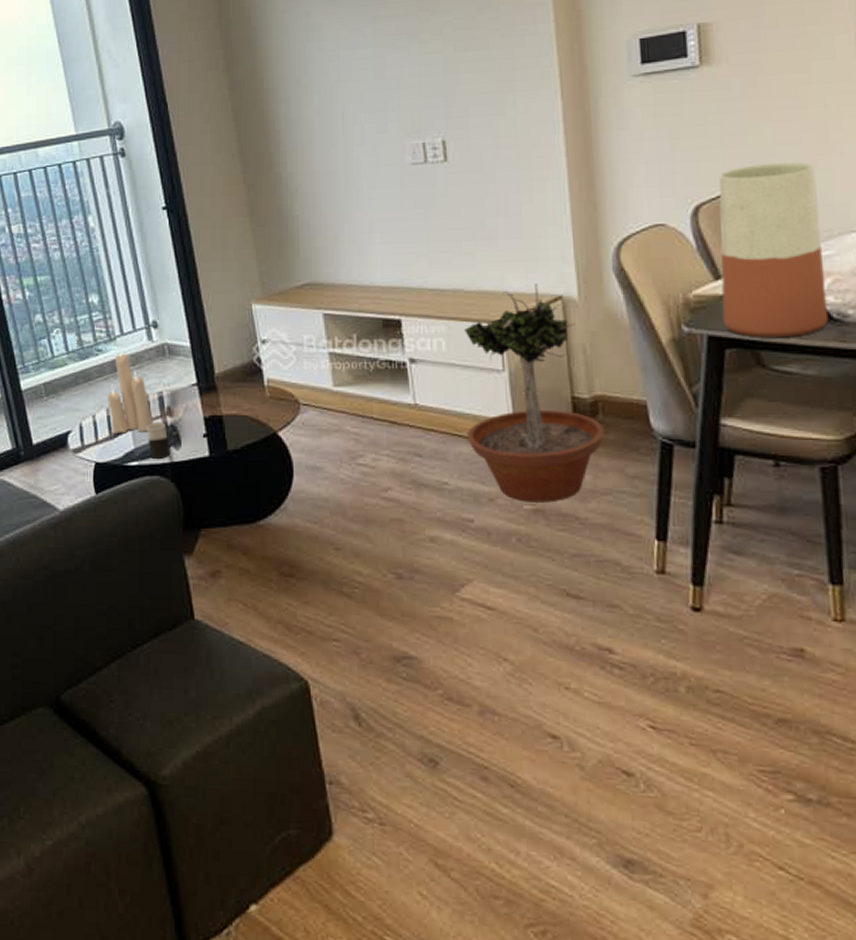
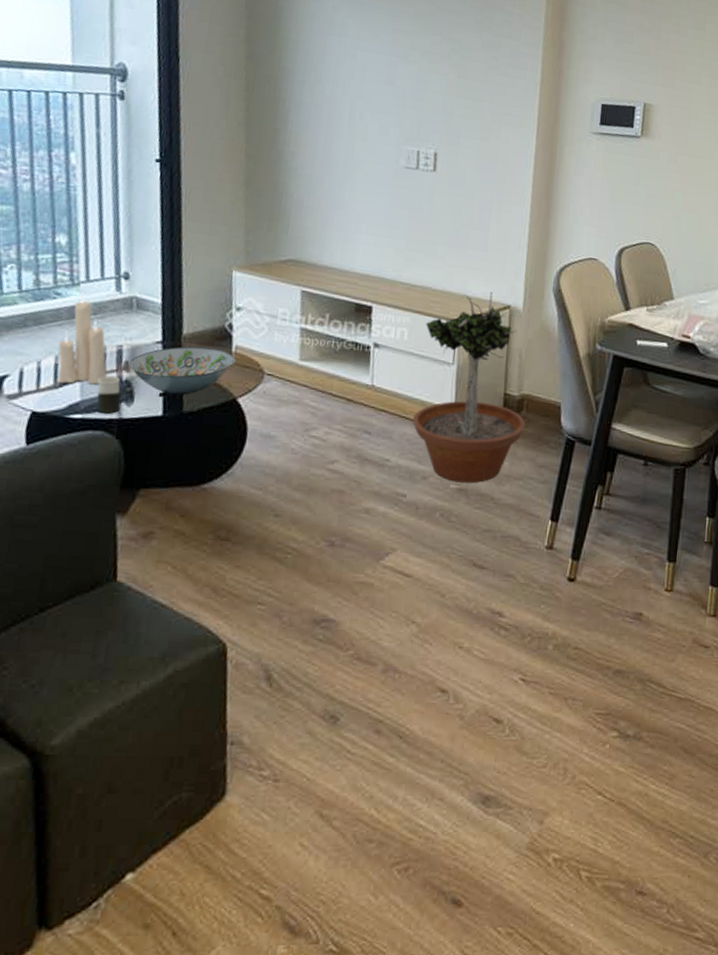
decorative bowl: none [170,384,269,434] -> present [128,346,236,395]
vase: present [719,162,829,339] -> none [625,223,705,364]

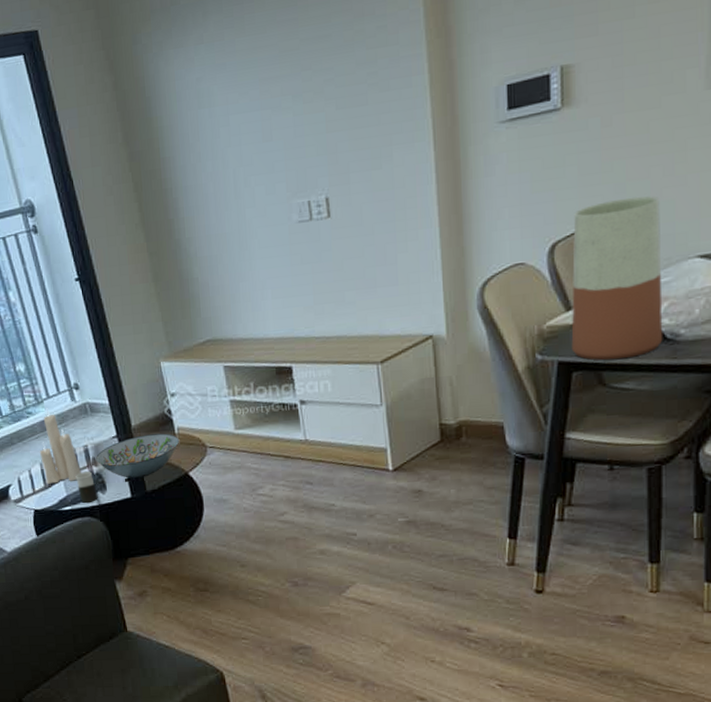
potted tree: present [413,292,526,484] -> none [347,326,467,516]
vase: none [625,223,705,364] -> present [571,196,663,361]

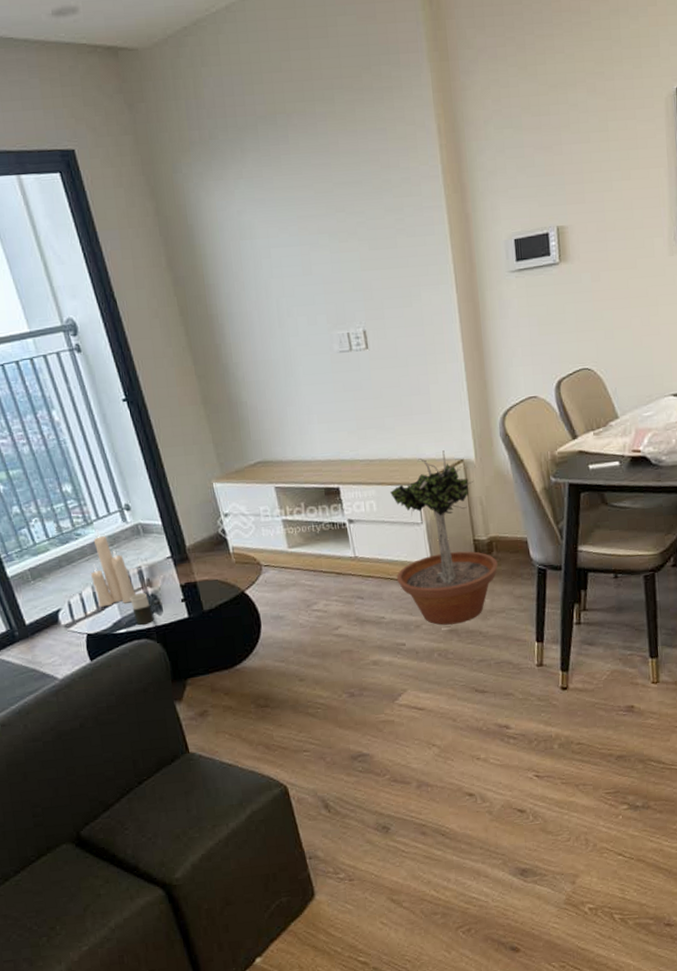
decorative bowl: present [95,433,180,478] -> none [150,553,235,599]
potted tree: none [347,326,467,516] -> present [390,450,498,625]
vase: present [571,196,663,361] -> none [574,342,650,483]

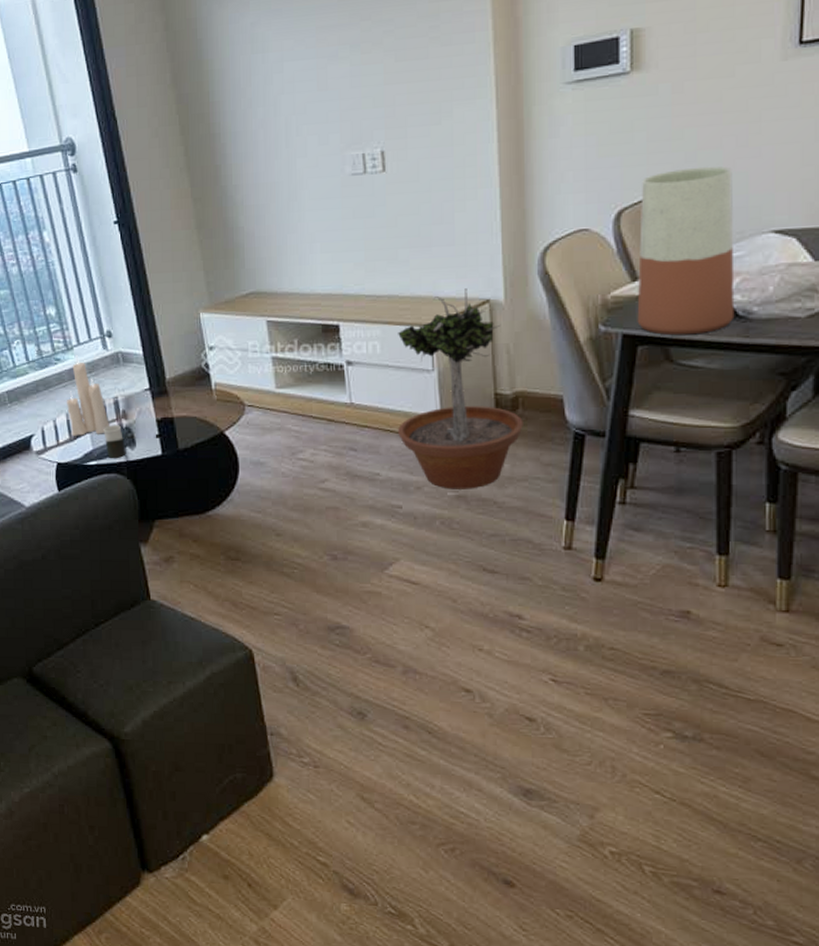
vase: none [574,342,650,483] -> present [637,166,735,336]

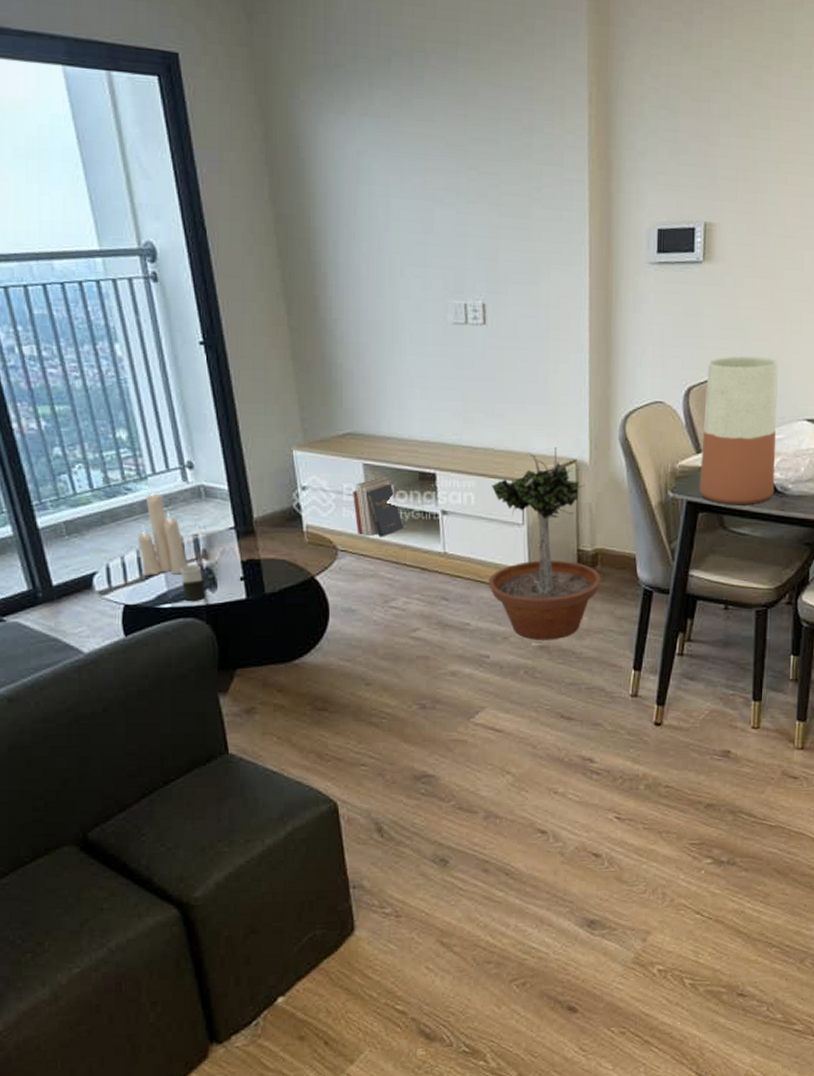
books: none [258,331,309,391] -> present [353,476,404,537]

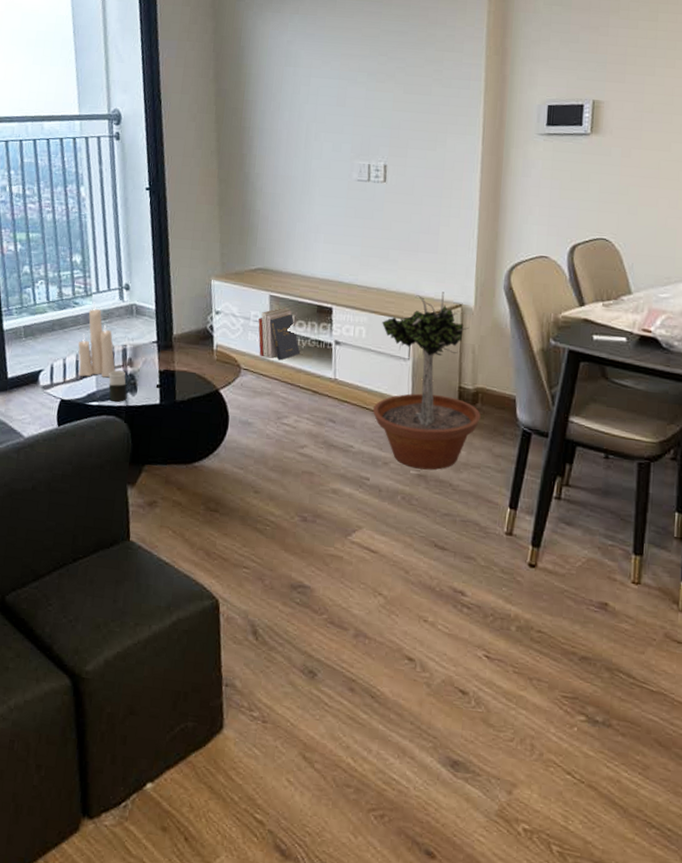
vase: present [699,356,778,506] -> none [581,219,665,359]

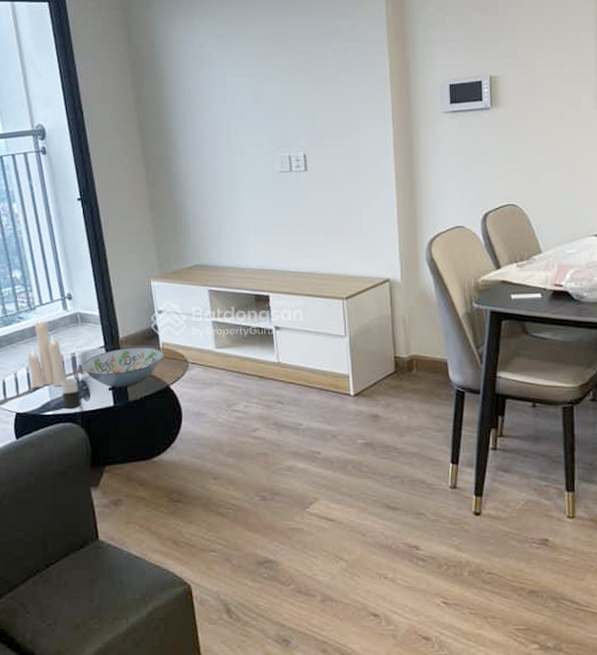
decorative bowl: none [131,345,217,387] -> present [81,347,164,387]
books: present [258,307,301,361] -> none [200,300,244,351]
potted tree: present [373,292,481,470] -> none [317,269,417,438]

